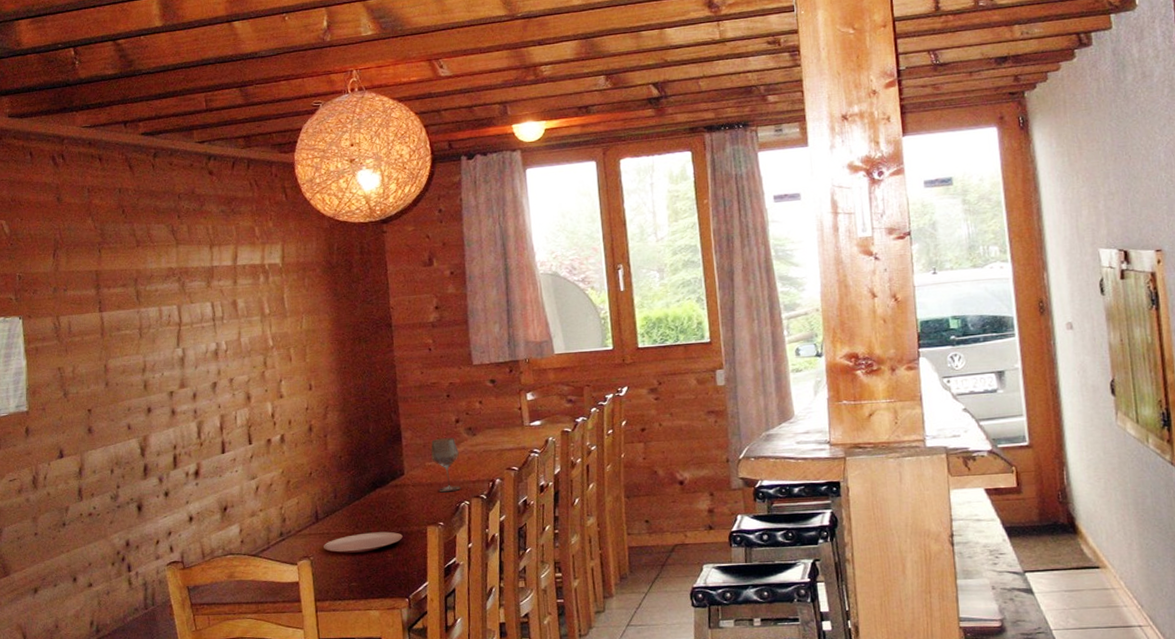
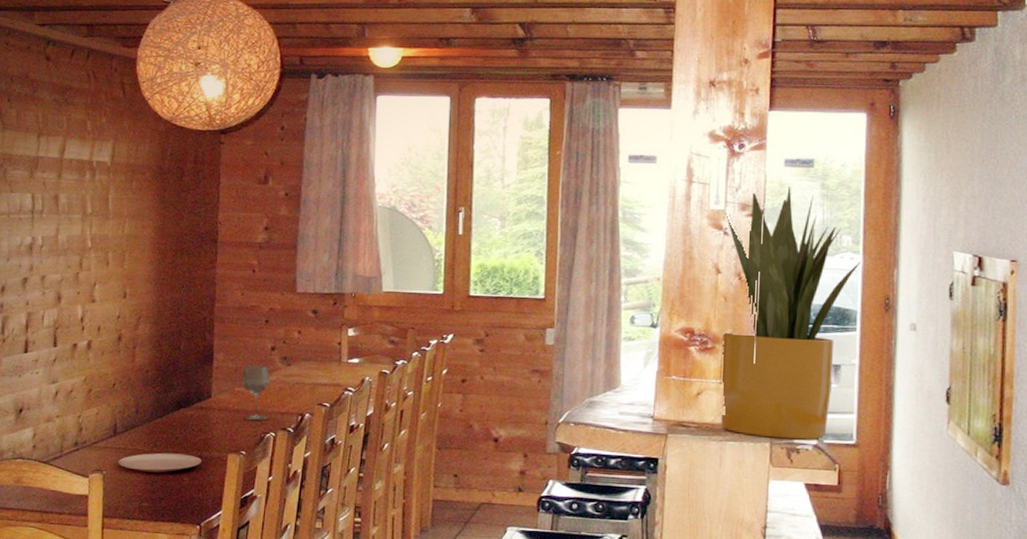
planter: none [874,206,1010,449] -> present [720,187,861,440]

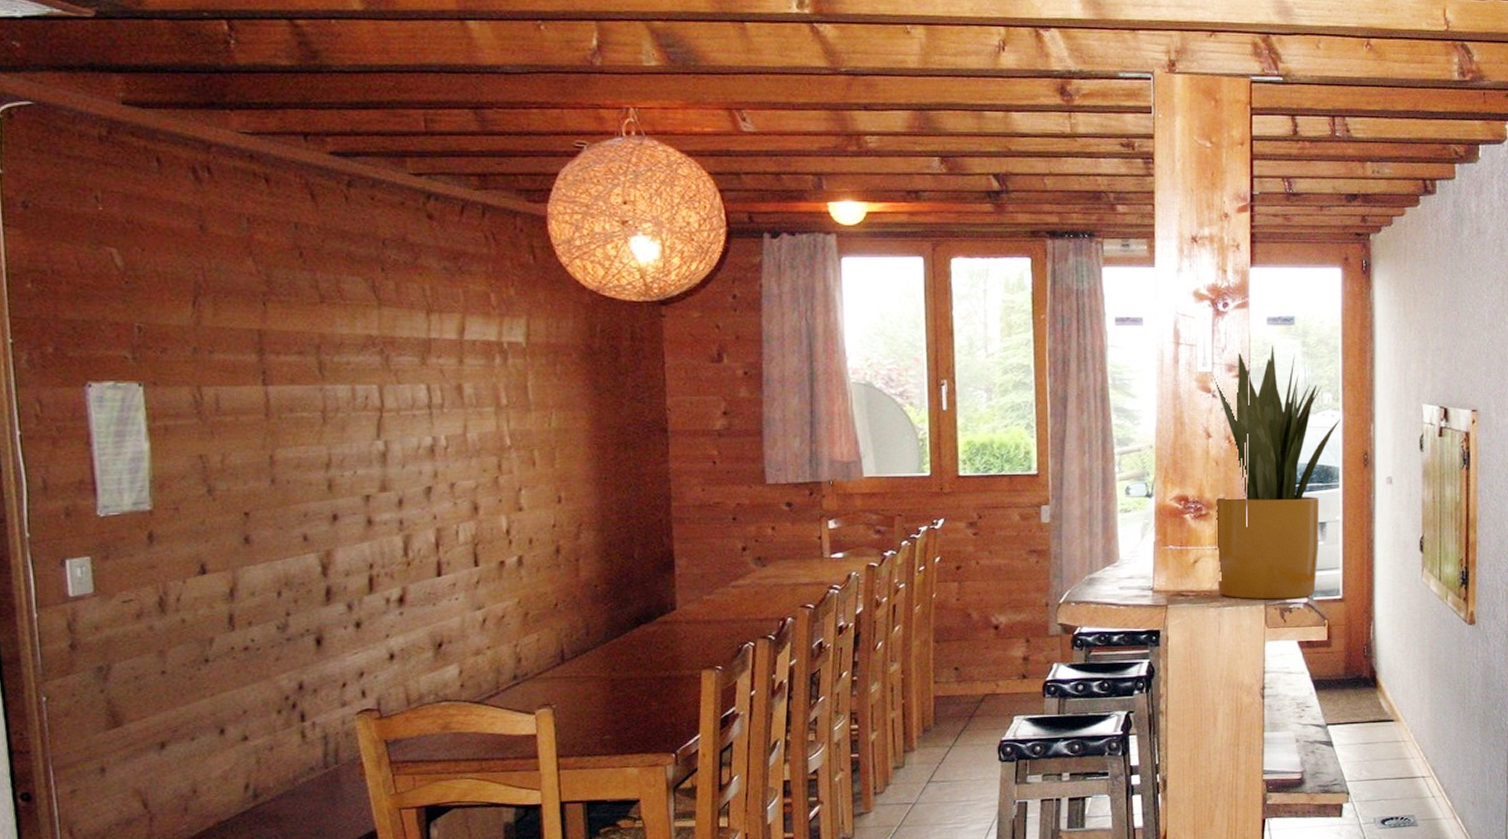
plate: present [118,452,202,473] -> none [570,676,671,701]
wine glass: present [241,364,271,421] -> none [709,568,745,632]

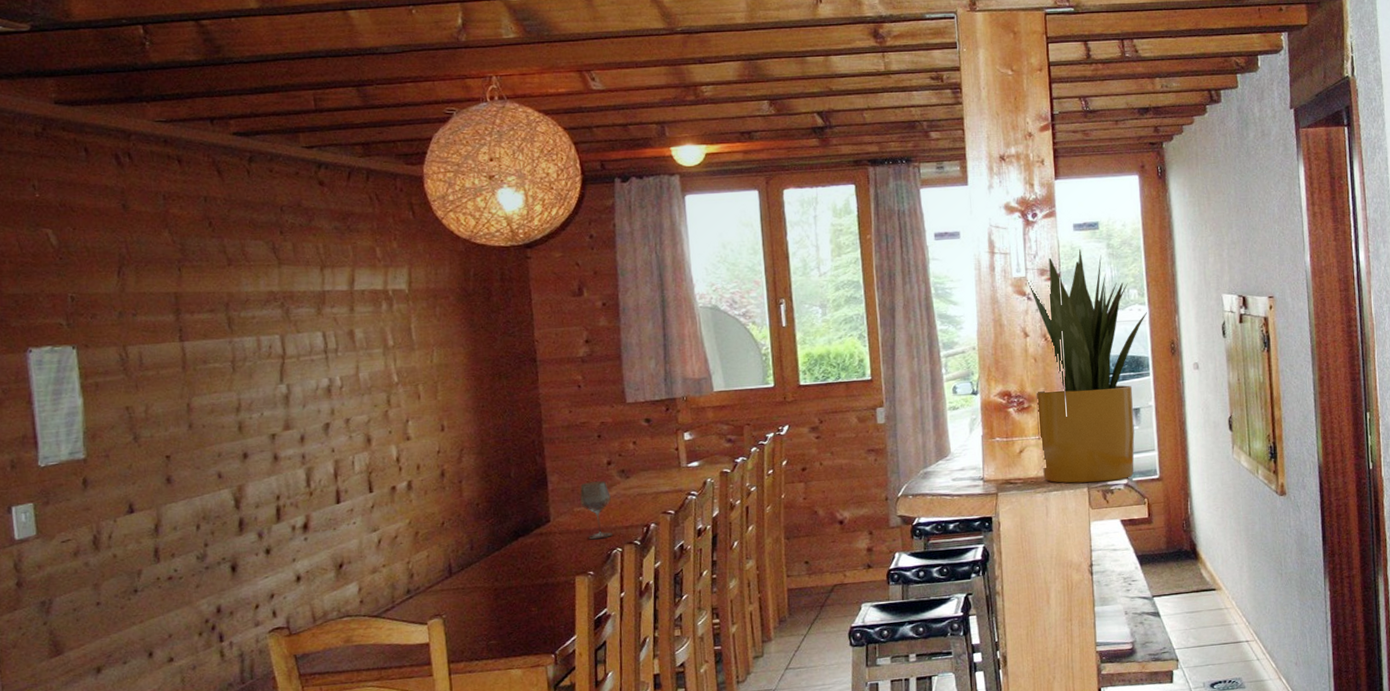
wine glass: none [709,568,745,632] -> present [579,481,612,540]

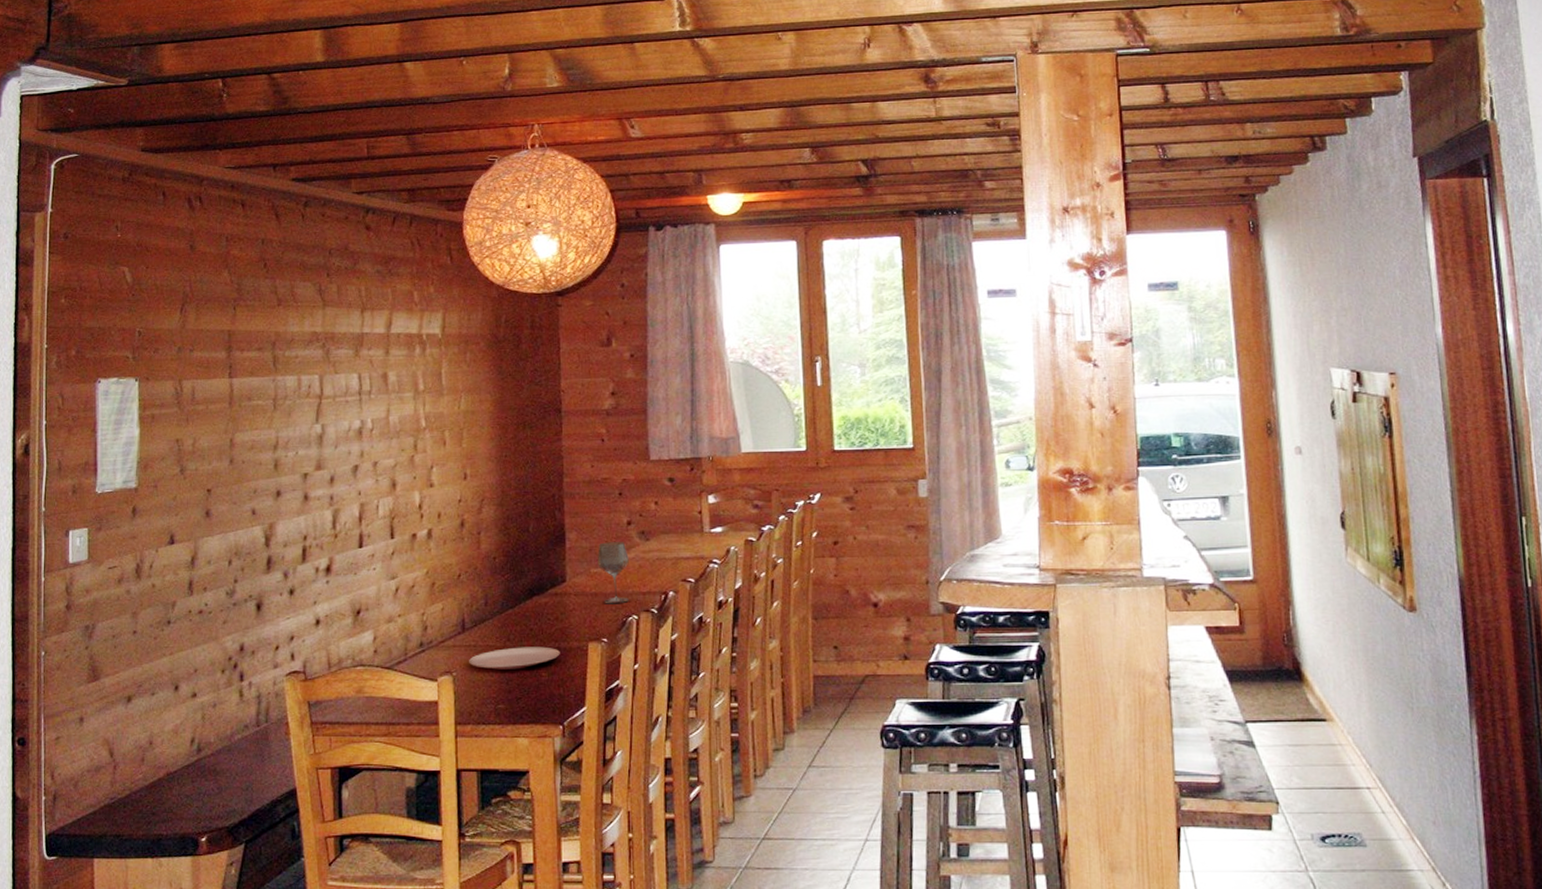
plate: none [458,583,548,609] -> present [469,646,560,670]
planter: present [1027,249,1147,484] -> none [1093,312,1237,580]

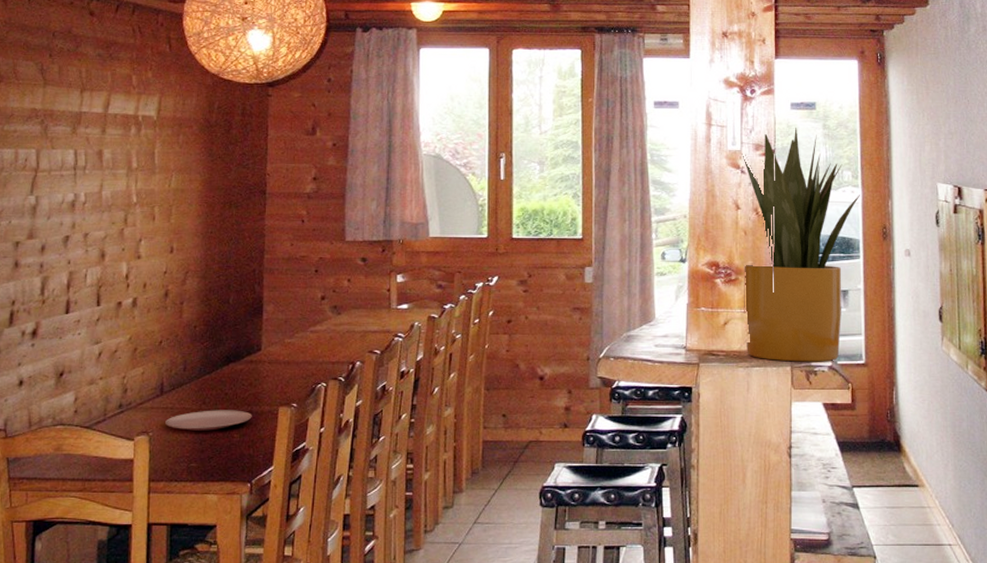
wine glass: present [597,542,629,604] -> none [291,315,321,372]
planter: none [1093,312,1237,580] -> present [742,128,860,362]

